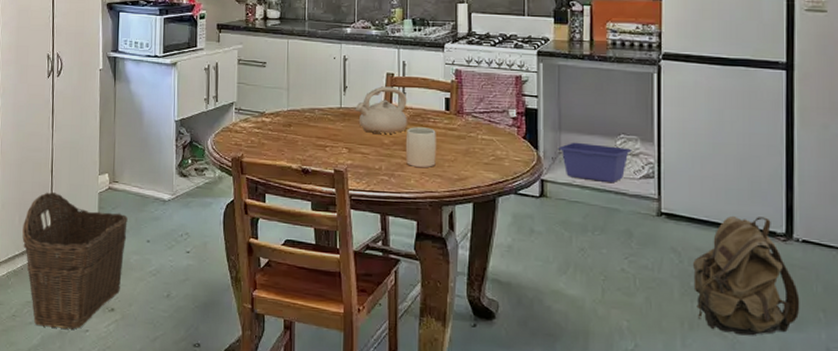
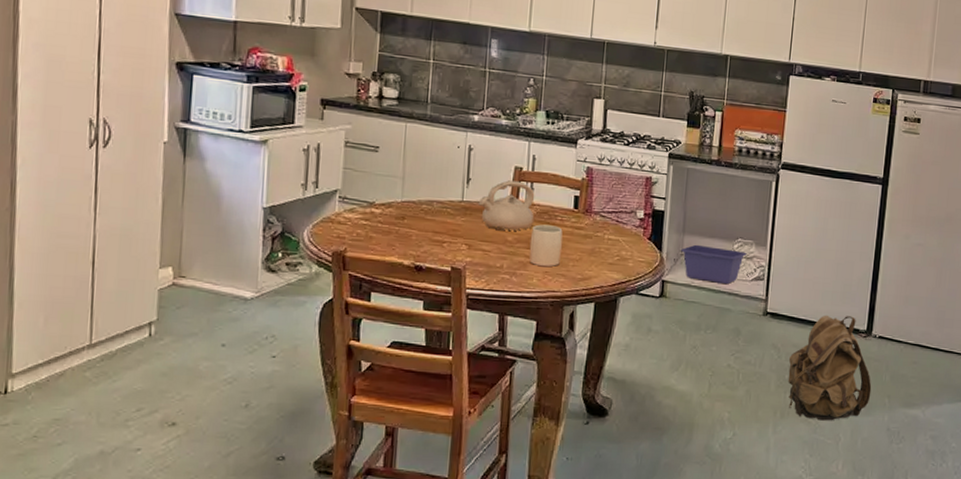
wicker basket: present [22,191,128,330] -> none [48,287,197,450]

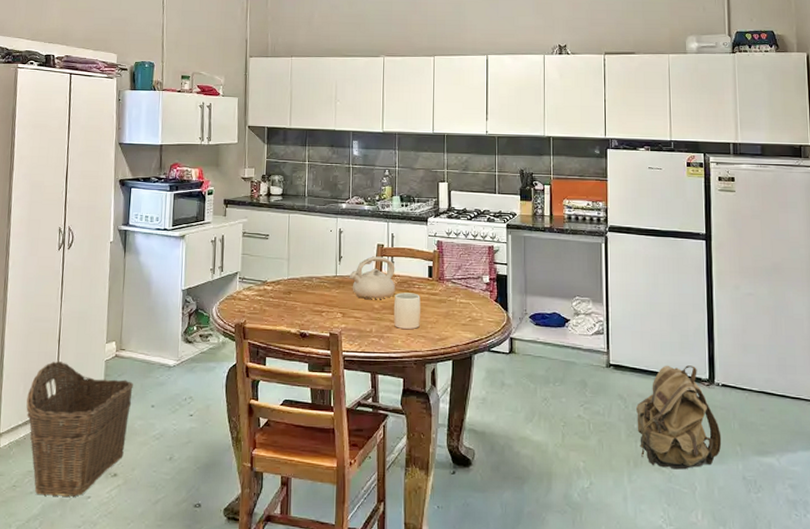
wicker basket: none [48,287,197,450] -> present [26,360,133,498]
storage bin: present [681,244,747,285] -> none [525,304,586,340]

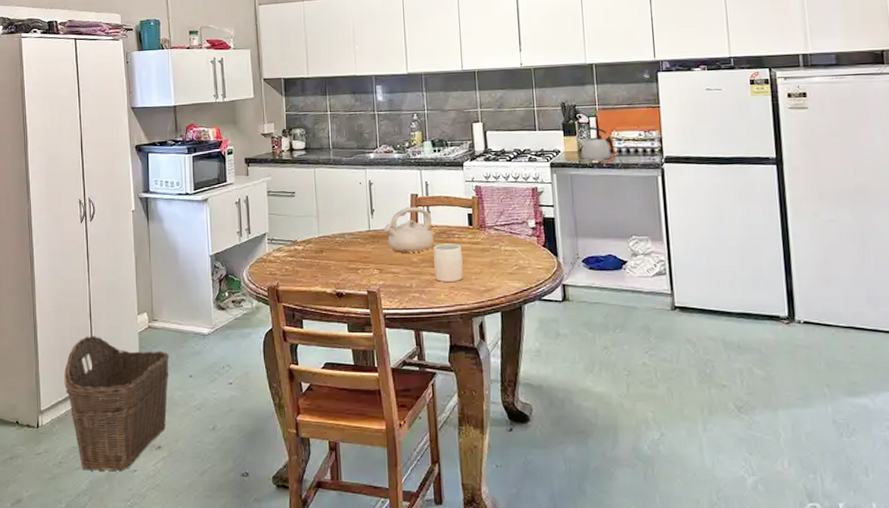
kettle: none [531,193,564,226] -> present [575,126,614,161]
backpack: present [636,365,722,470] -> none [708,303,807,416]

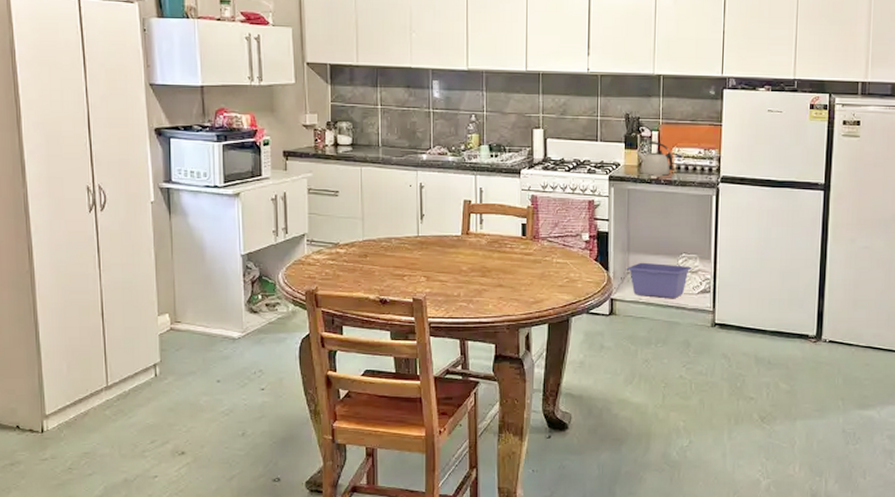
wicker basket: present [64,335,169,472] -> none [72,336,194,478]
teapot: present [383,207,435,253] -> none [432,214,486,261]
mug: present [433,243,464,283] -> none [483,253,514,293]
storage bin: none [577,246,644,283] -> present [627,262,692,299]

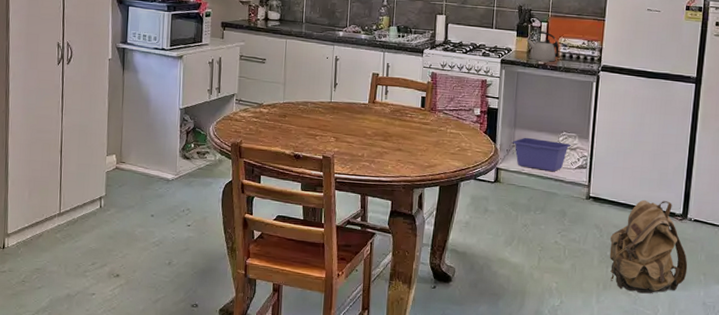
backpack: none [740,322,825,425] -> present [609,199,688,294]

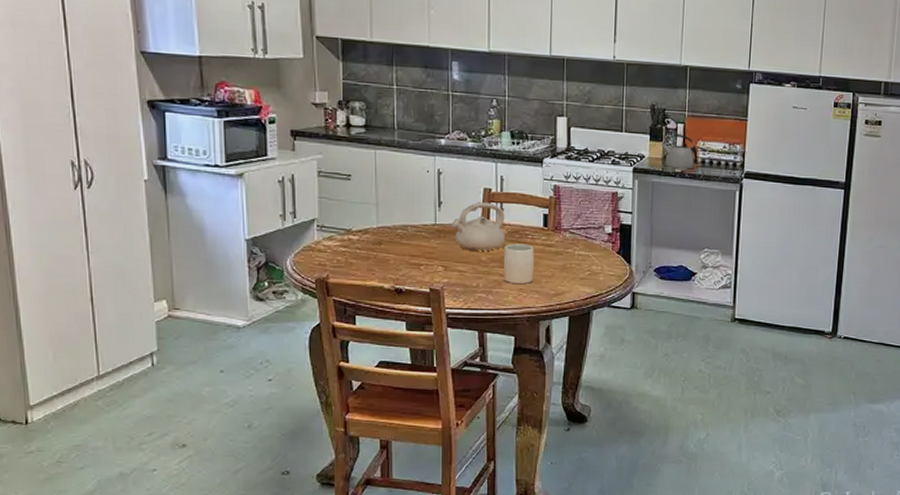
teapot: none [343,84,389,126] -> present [450,202,506,251]
mug: none [385,120,413,156] -> present [503,243,535,285]
storage bin: present [513,137,571,172] -> none [650,256,714,294]
backpack: present [609,199,688,294] -> none [757,318,838,419]

